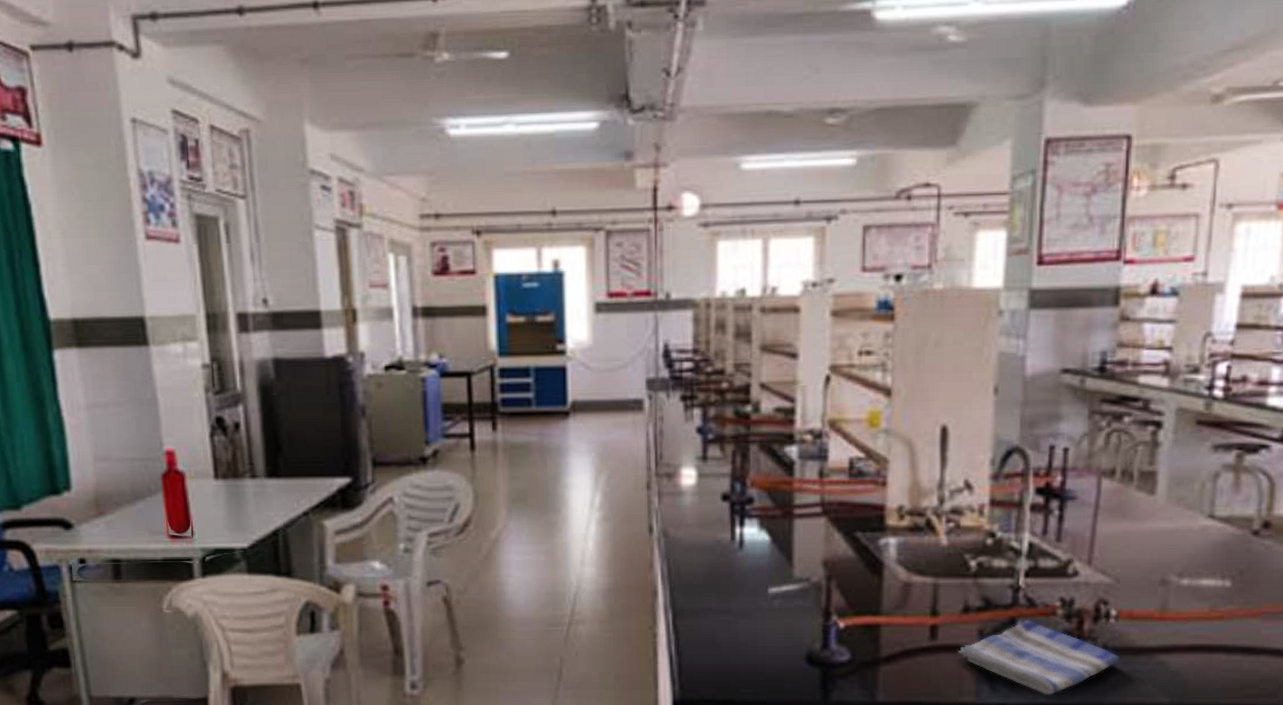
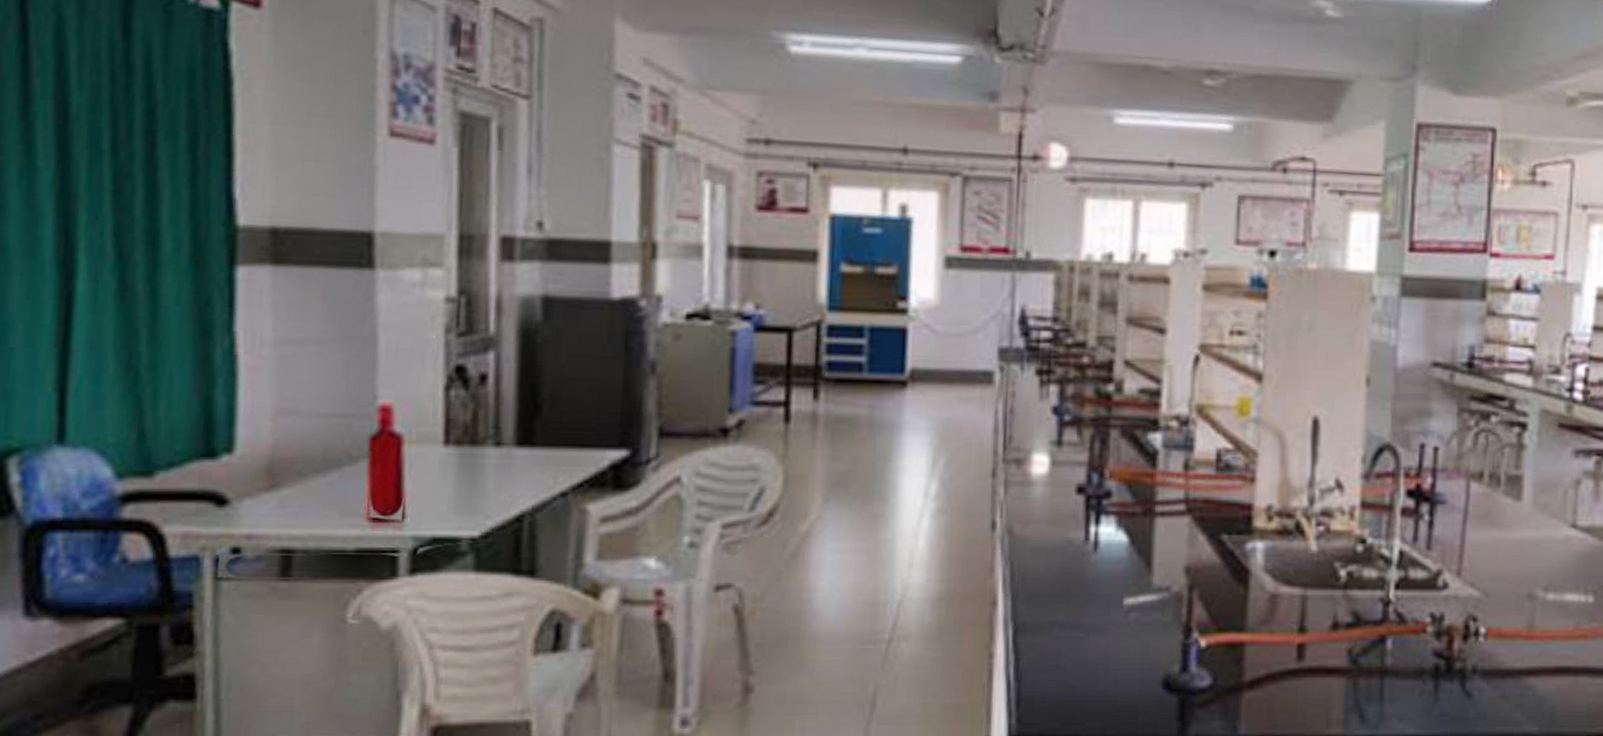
dish towel: present [958,619,1121,695] -> none [1326,637,1491,725]

